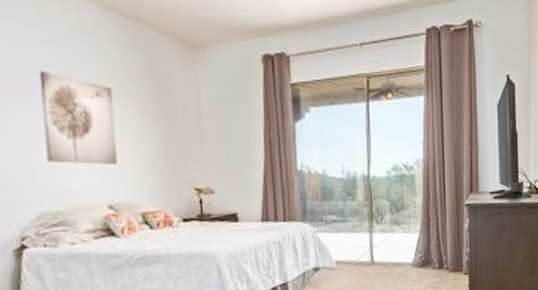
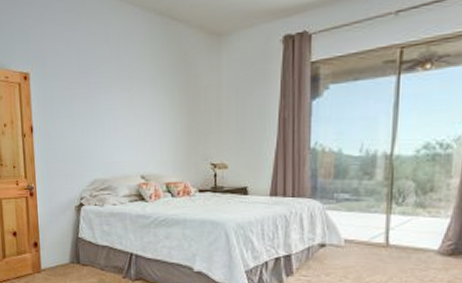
wall art: present [39,71,118,165] -> none [97,68,150,143]

